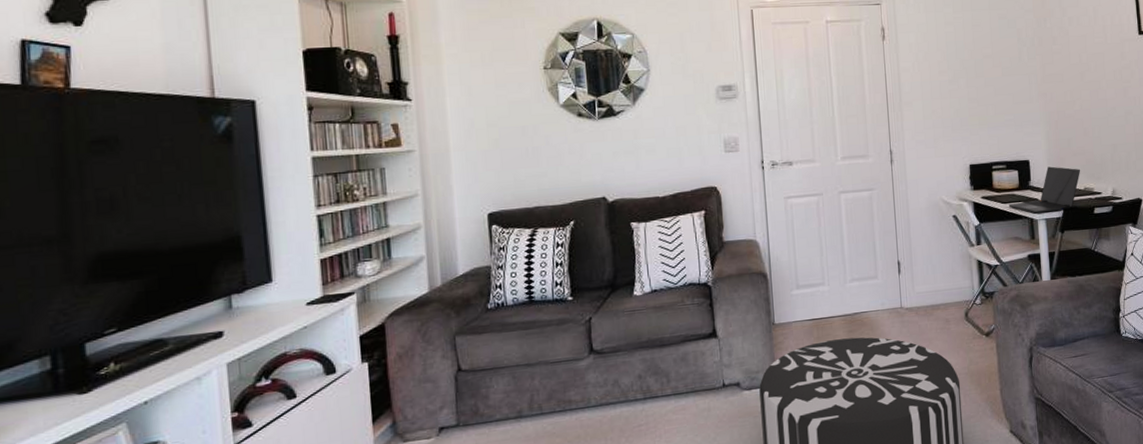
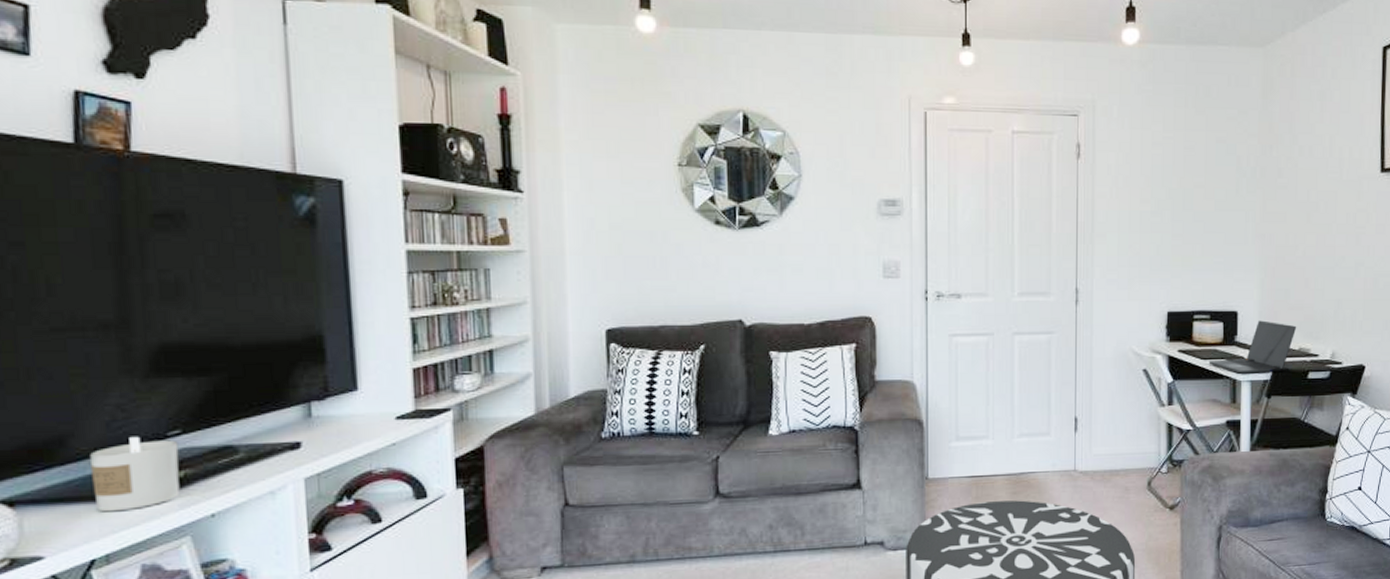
candle: none [36,336,117,407] -> present [90,436,180,512]

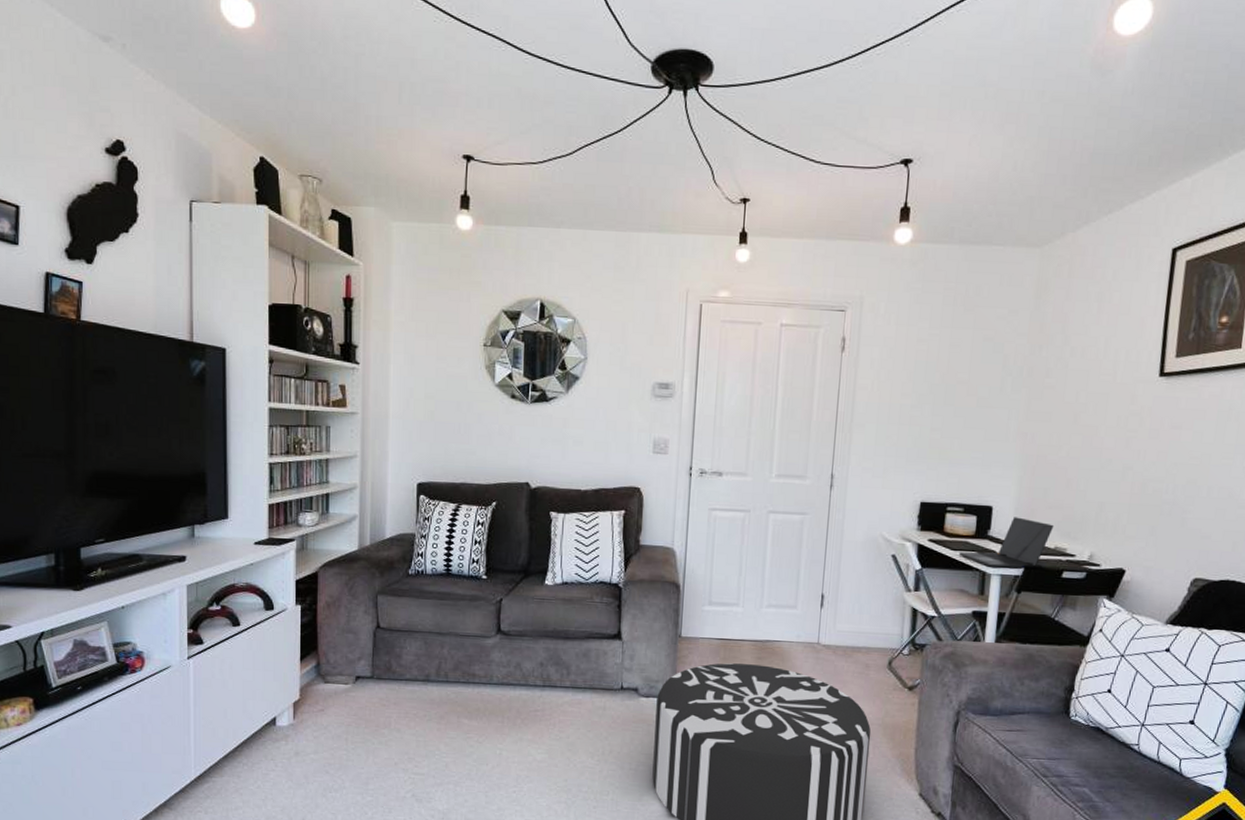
candle: present [90,436,180,512] -> none [44,541,103,598]

